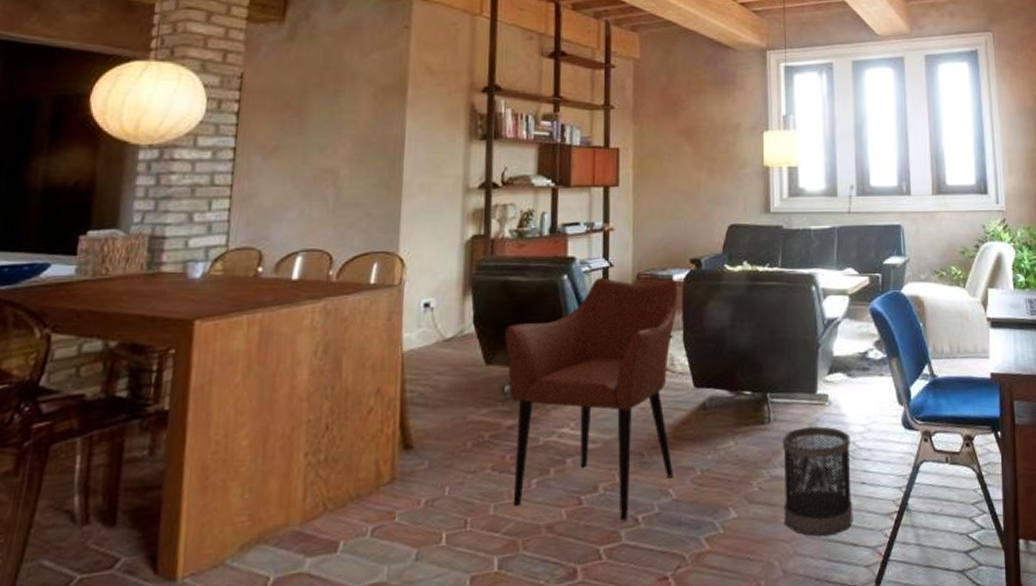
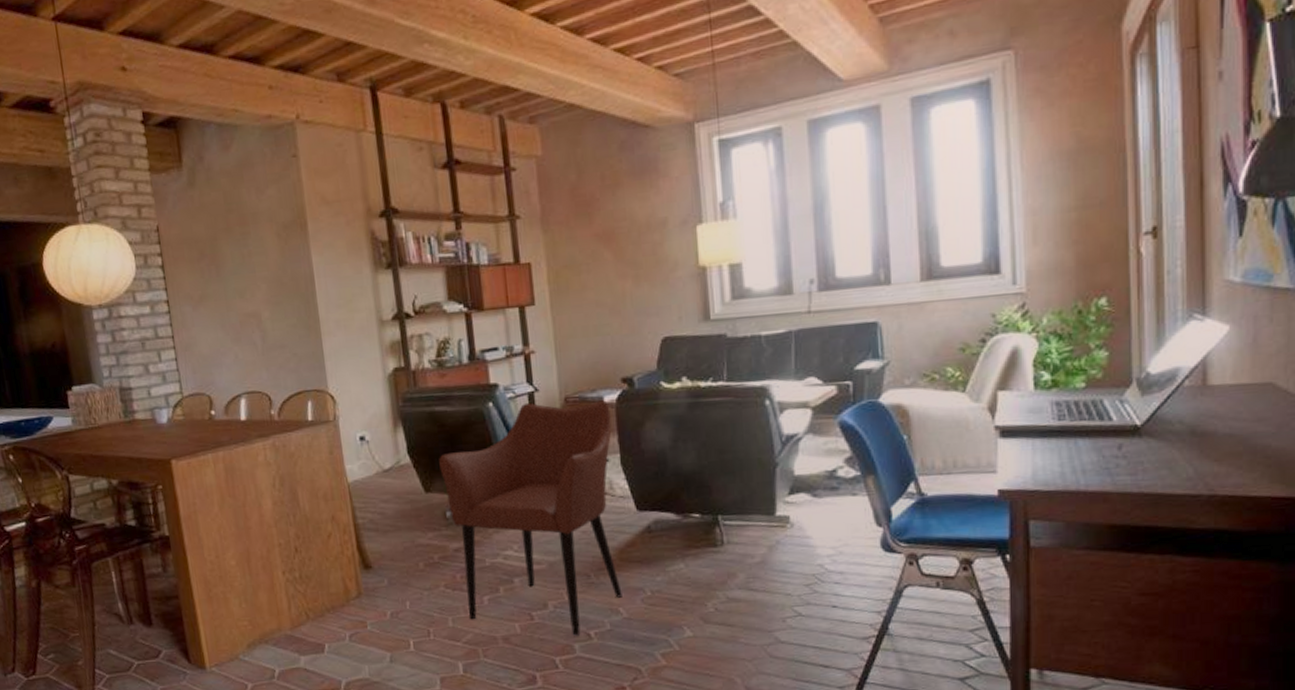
wastebasket: present [783,426,853,537] -> none [739,549,823,658]

